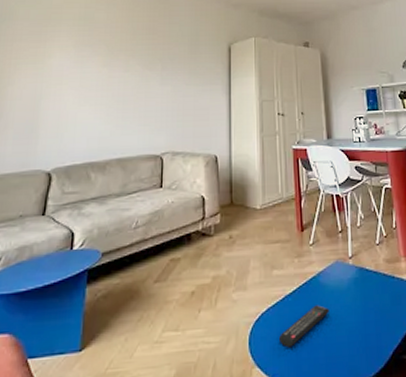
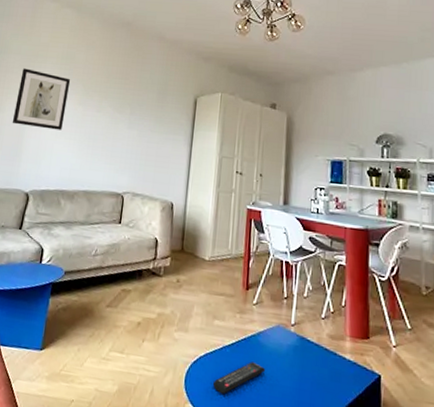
wall art: none [24,34,92,98] -> present [12,68,71,130]

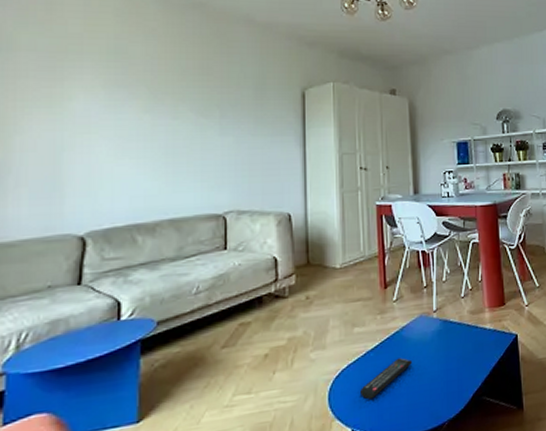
wall art: present [12,68,71,130] -> none [39,70,127,149]

